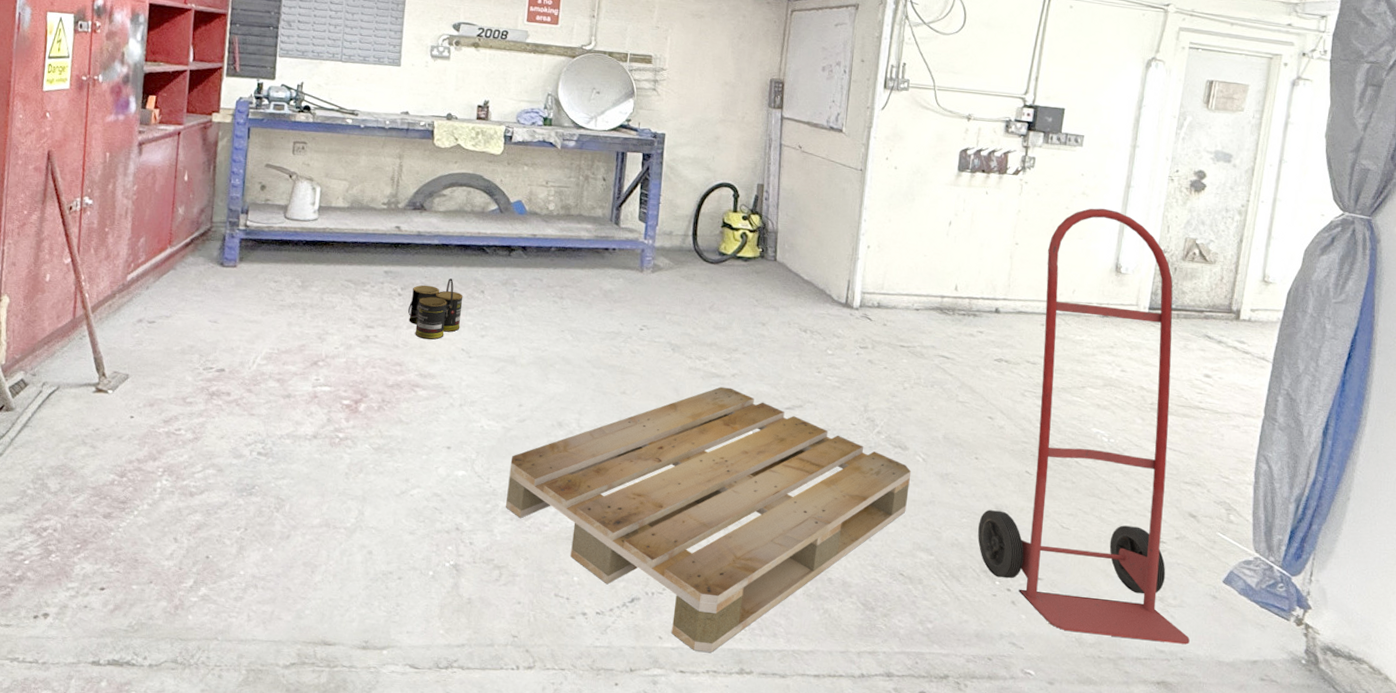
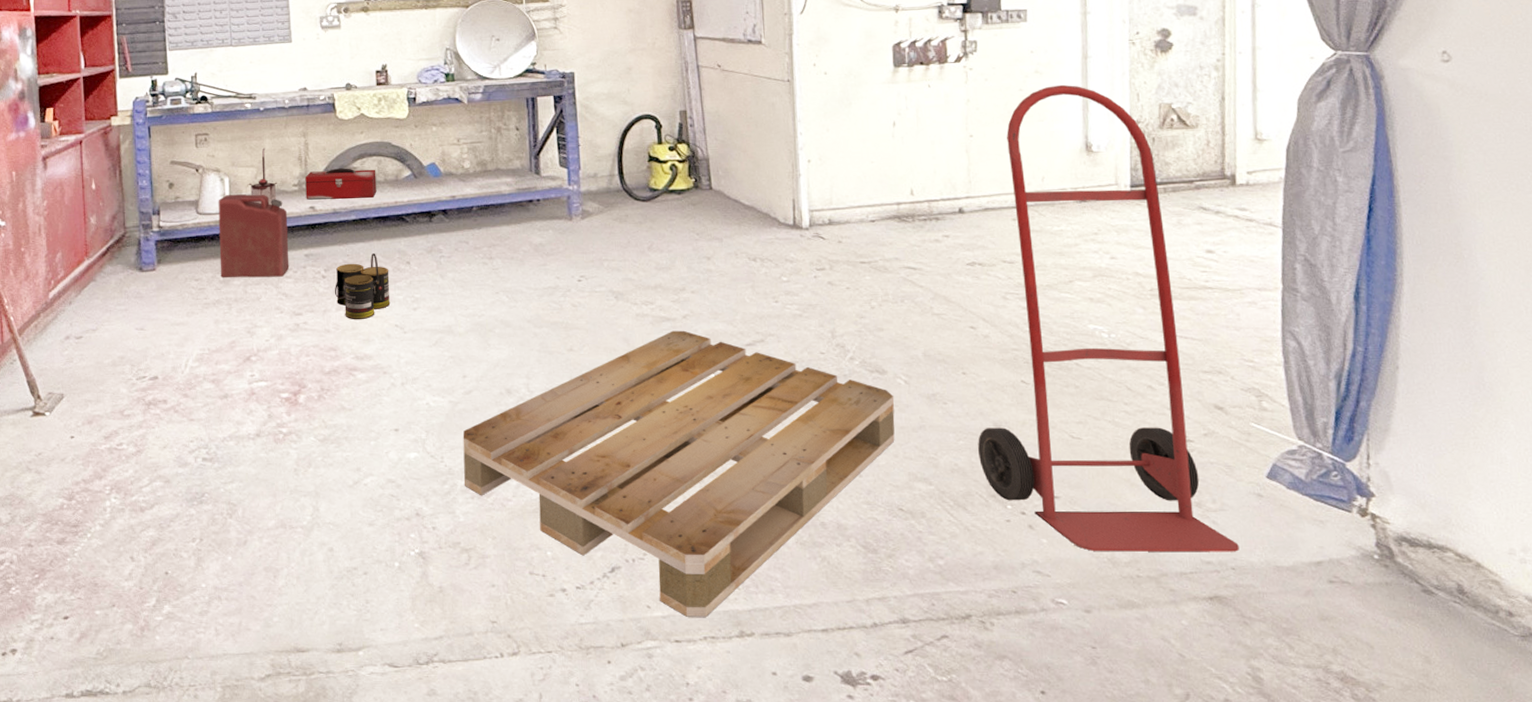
jerry can: none [299,204,373,290] -> present [218,194,290,279]
paint can: none [339,163,368,220] -> present [248,148,278,206]
toolbox: none [393,193,464,226] -> present [305,168,377,200]

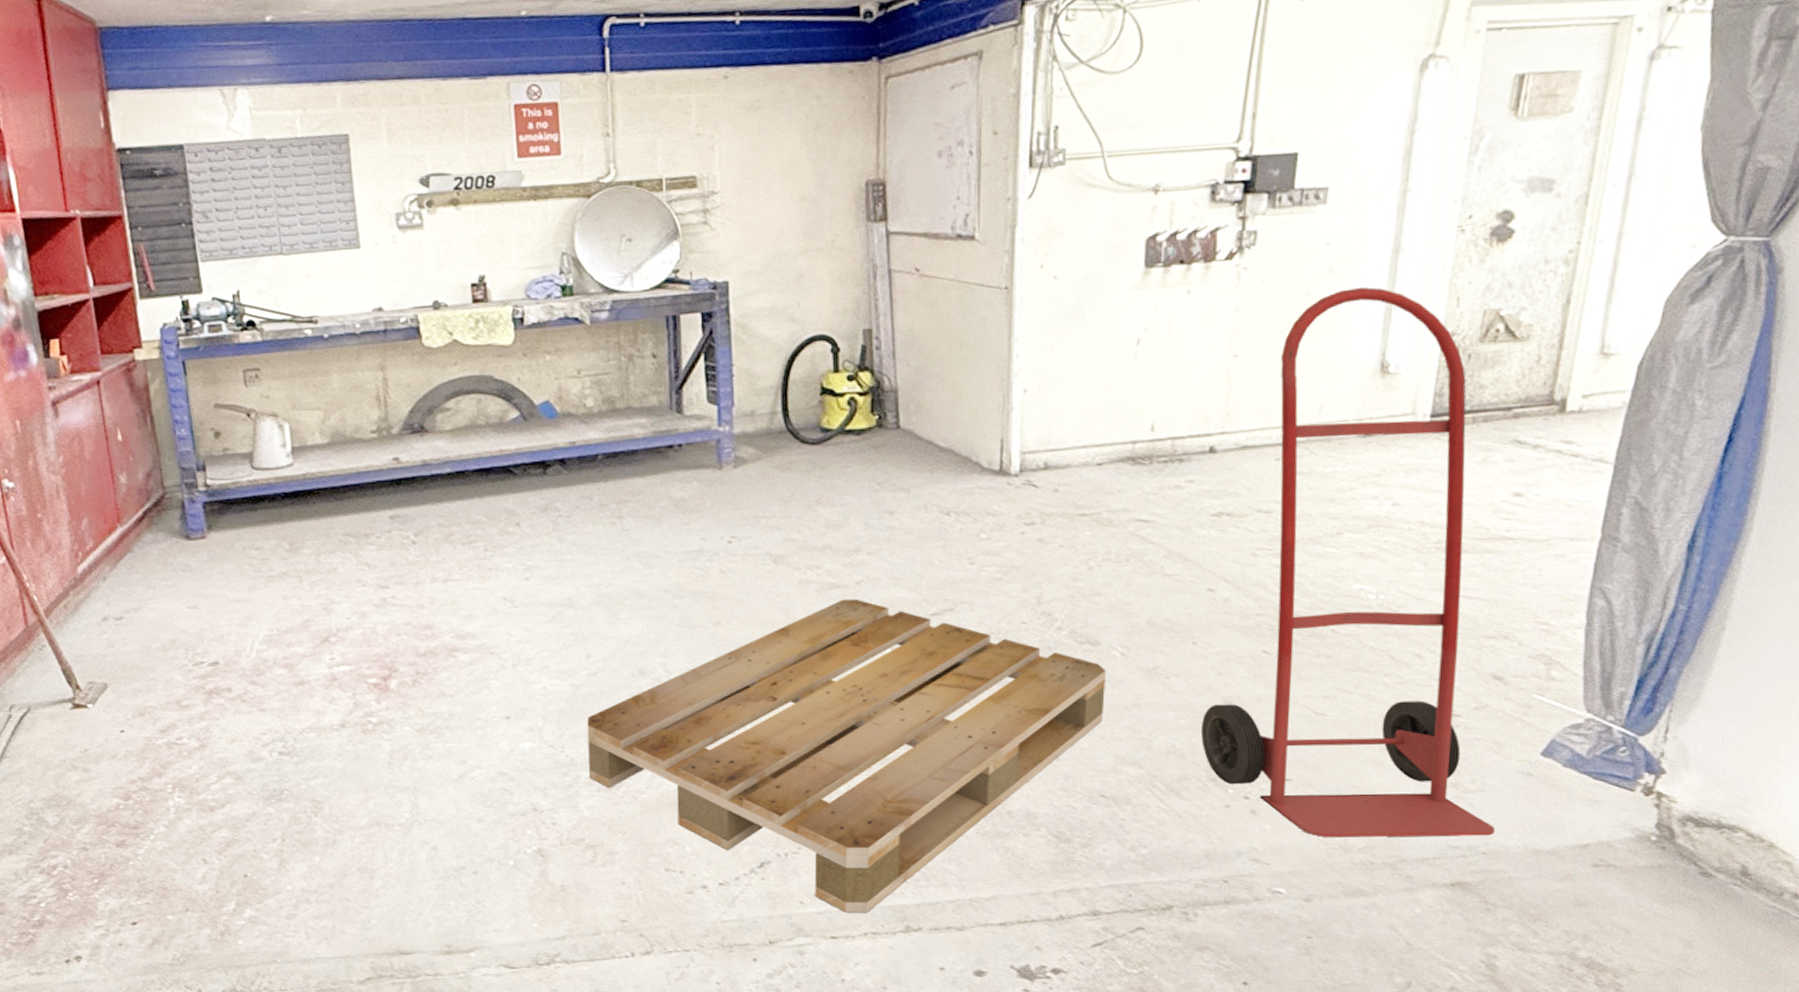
jerry can: present [218,194,290,279] -> none [277,444,371,547]
paint can: present [248,148,278,206] -> none [314,385,351,458]
toolbox: present [305,168,377,200] -> none [385,409,477,450]
paint can: present [335,253,391,319] -> none [428,513,497,592]

